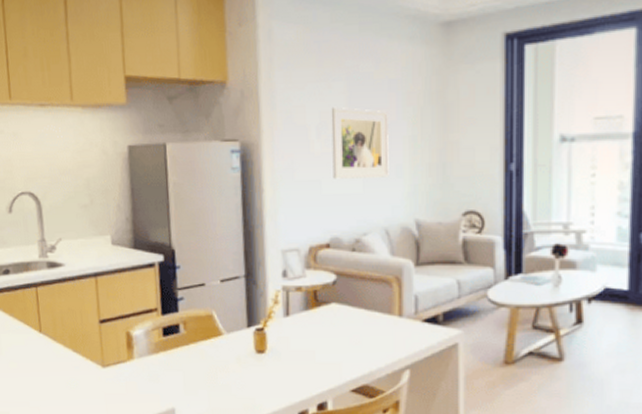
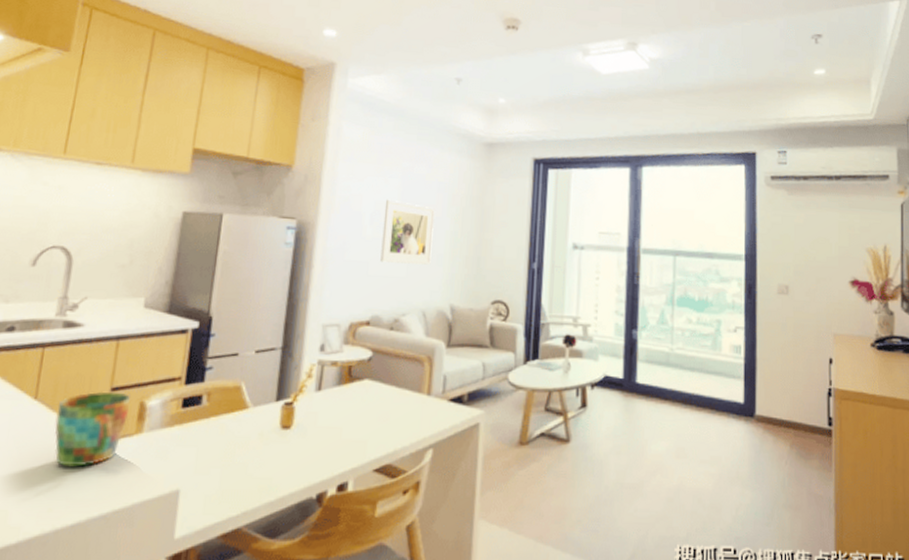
mug: none [59,324,119,389] -> present [54,391,130,467]

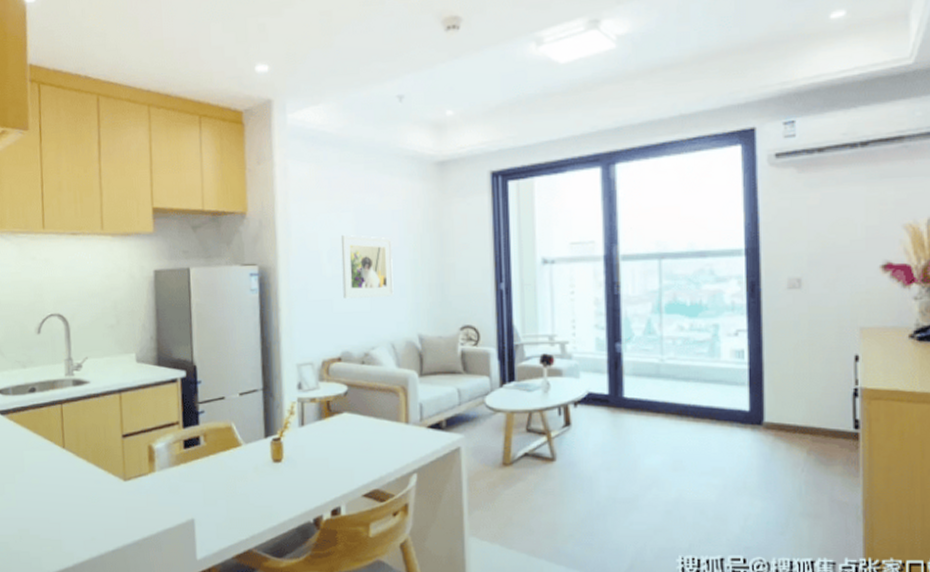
mug: present [54,391,130,467] -> none [82,438,140,503]

